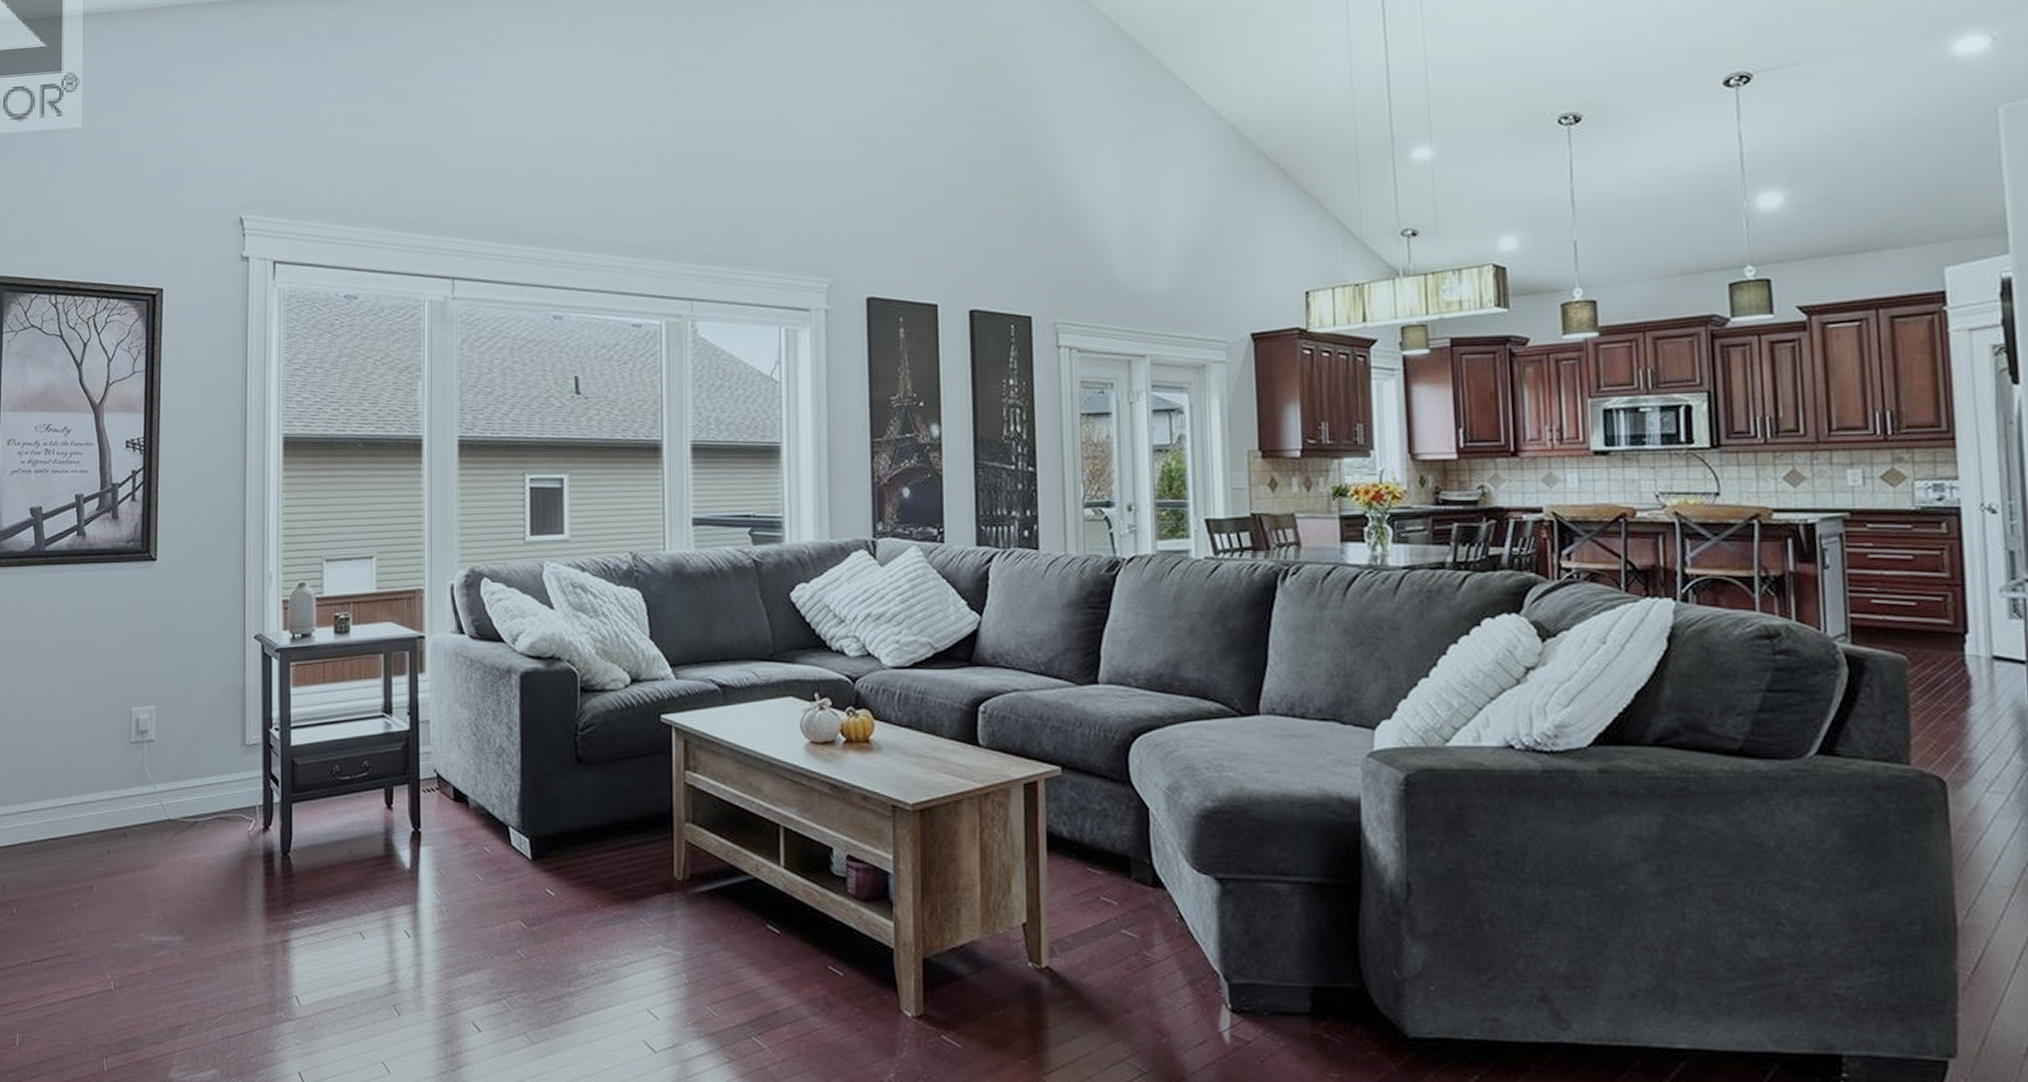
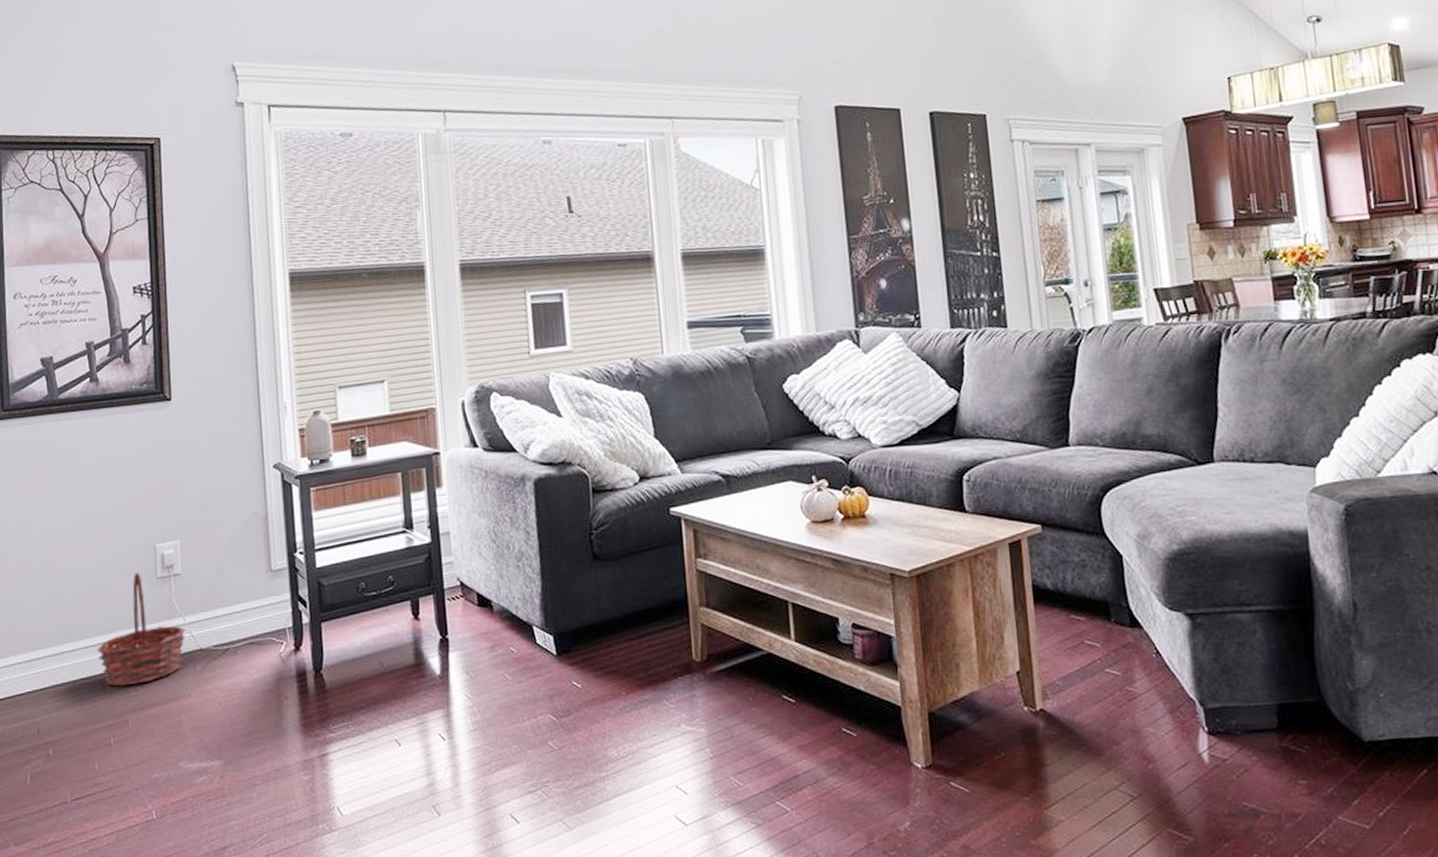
basket: none [66,735,156,851] -> present [97,573,186,687]

